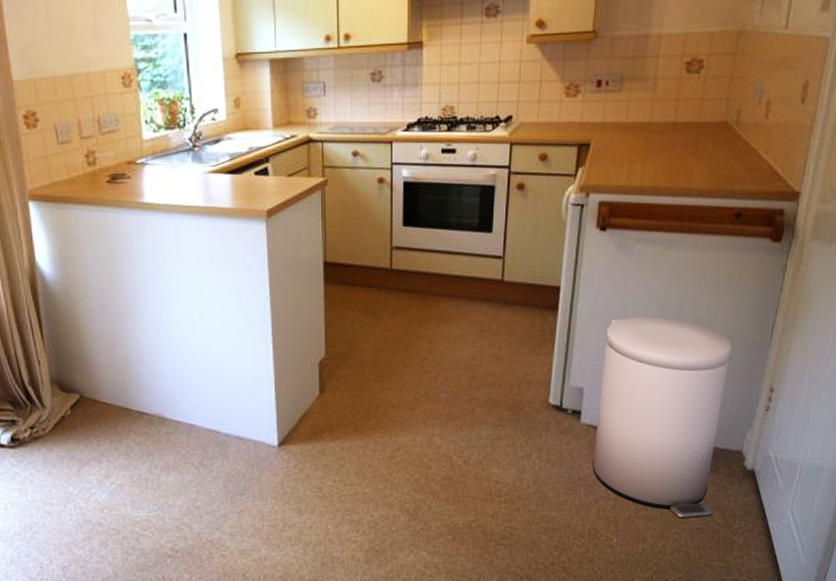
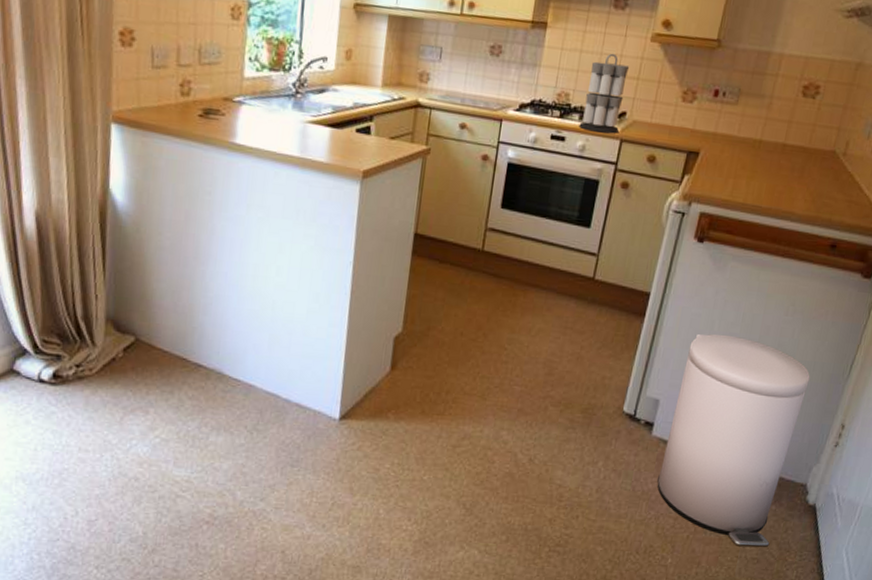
spice rack: none [468,61,510,140] -> present [579,53,630,134]

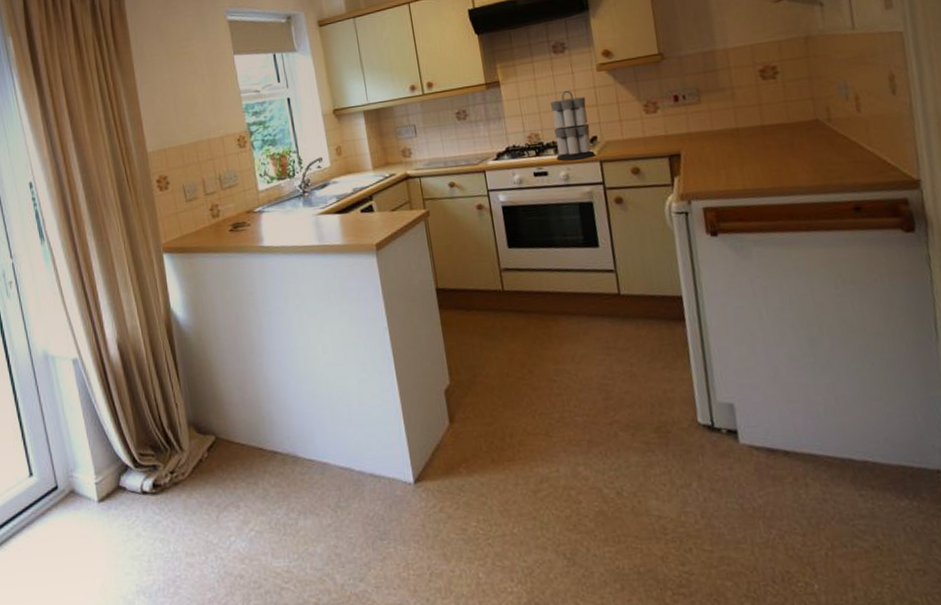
pedal bin: present [657,333,810,548] -> none [743,320,931,558]

